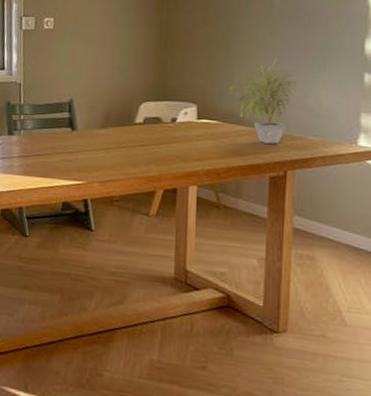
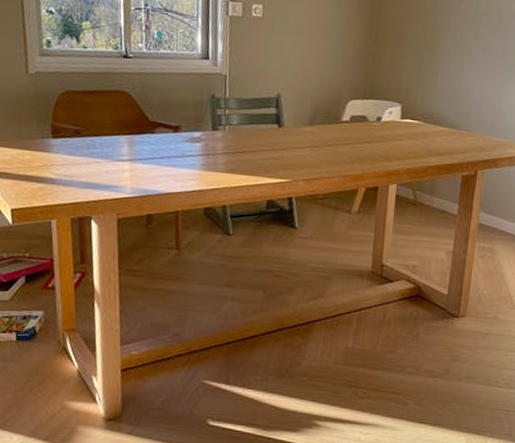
potted plant: present [227,58,303,144] -> none [430,60,498,145]

